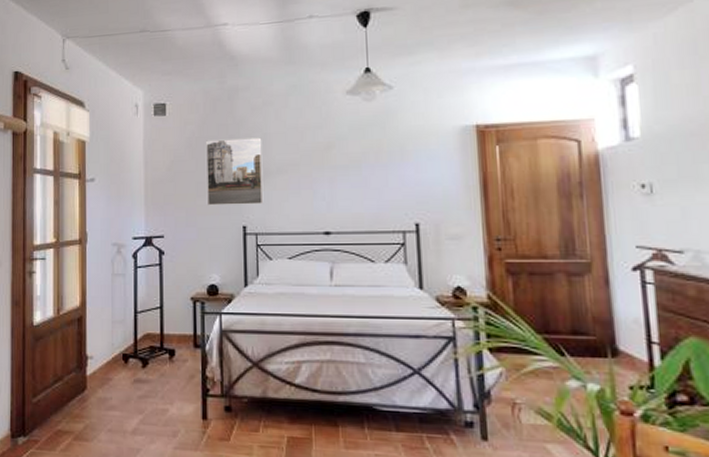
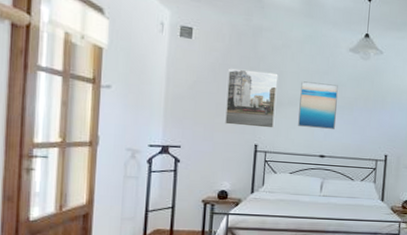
wall art: none [290,139,340,198] -> present [298,81,338,129]

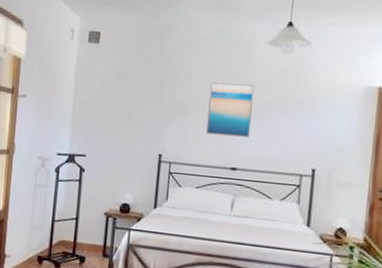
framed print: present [225,68,278,128] -> none [129,71,186,136]

